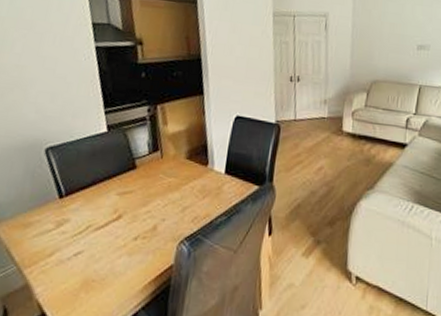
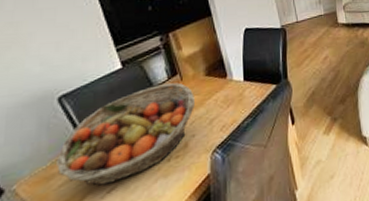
fruit basket: none [33,157,172,248] -> present [55,82,195,186]

